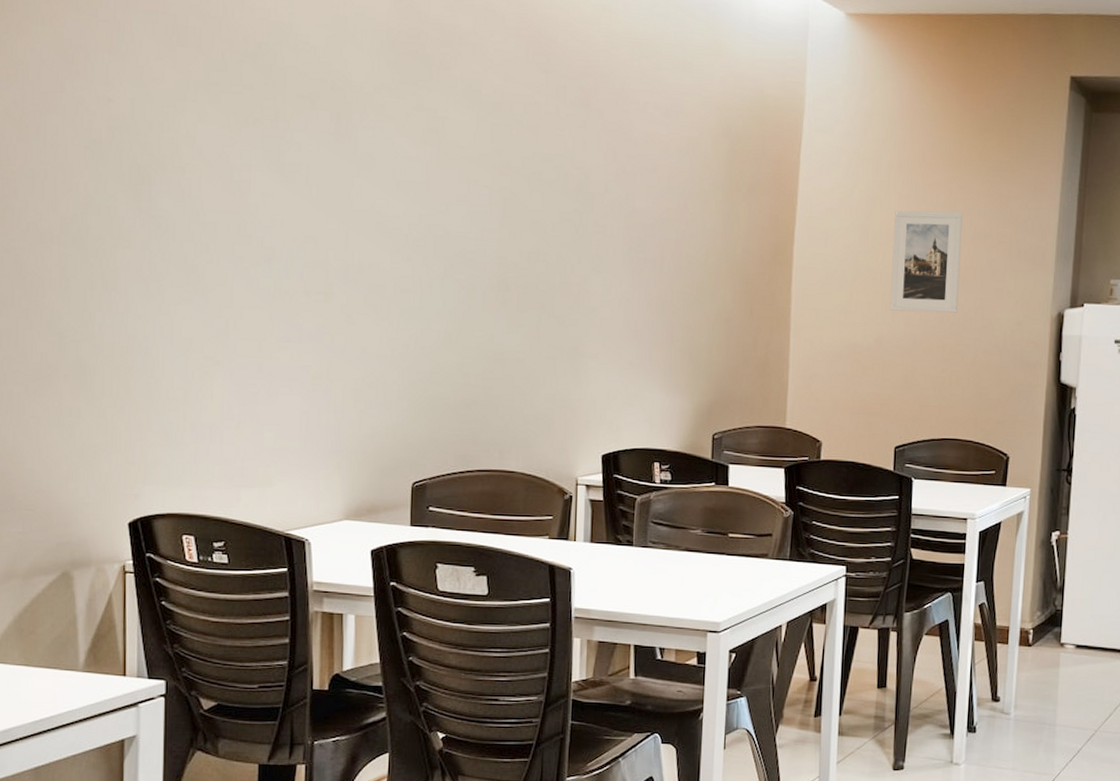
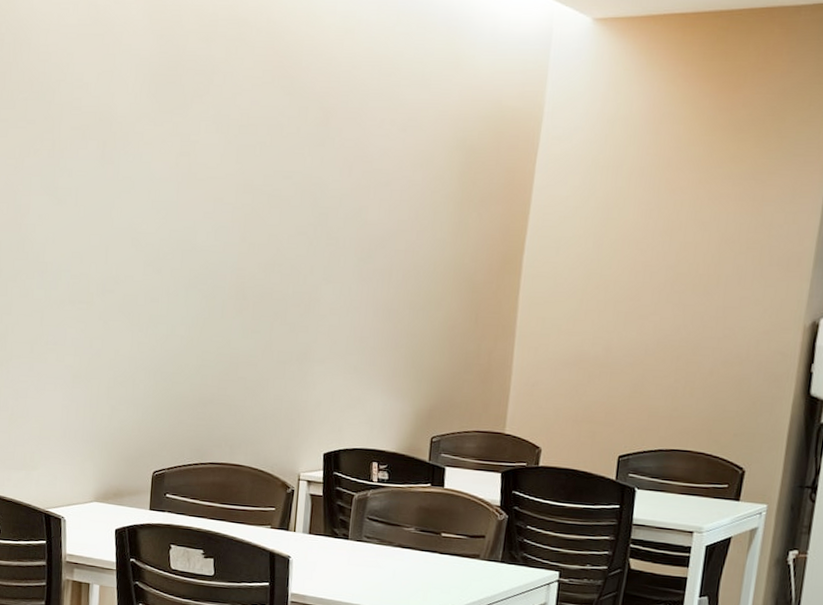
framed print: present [890,210,963,313] -> none [622,217,709,322]

